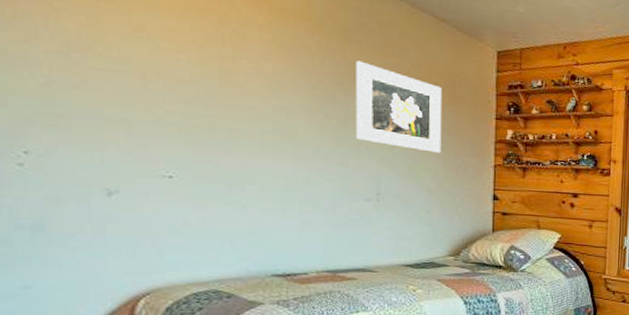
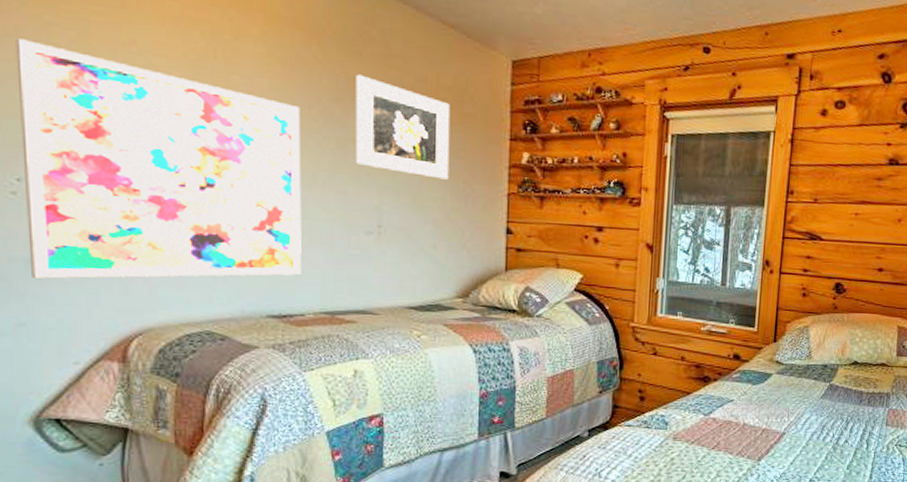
wall art: none [24,22,305,245] -> present [15,38,302,279]

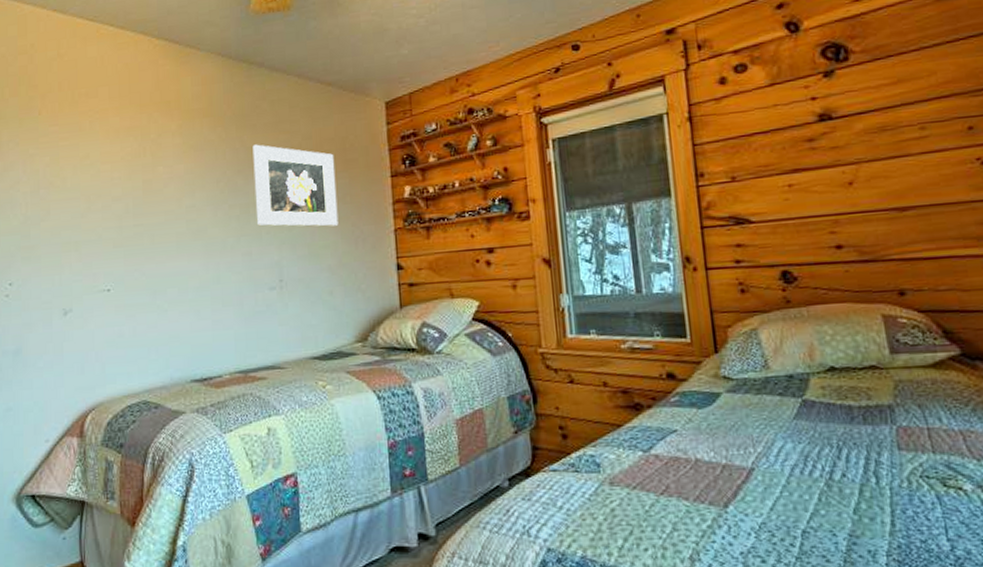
wall art: present [15,38,302,279] -> none [11,171,218,368]

